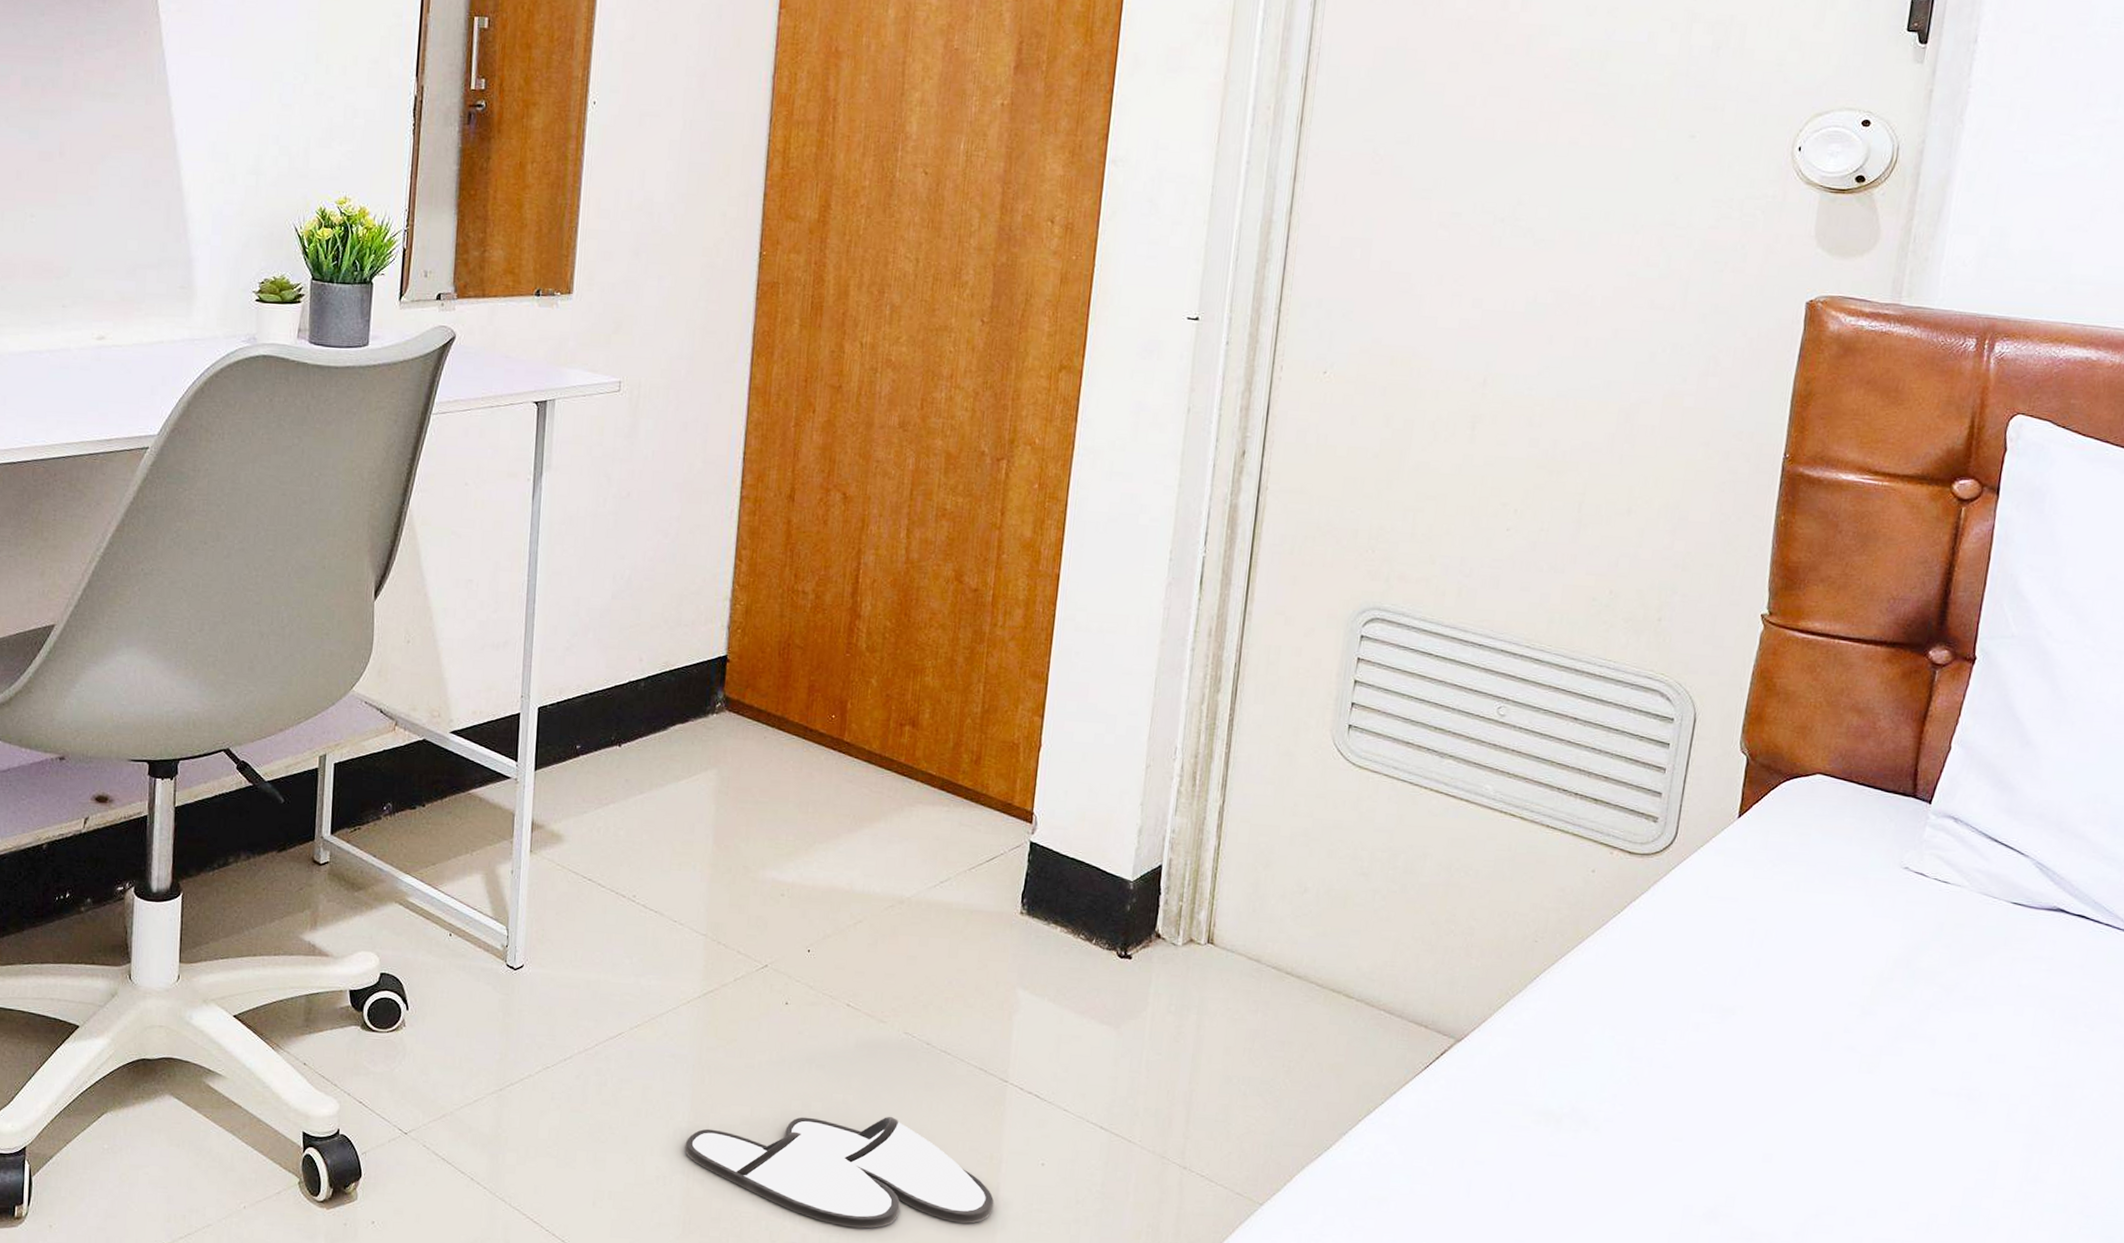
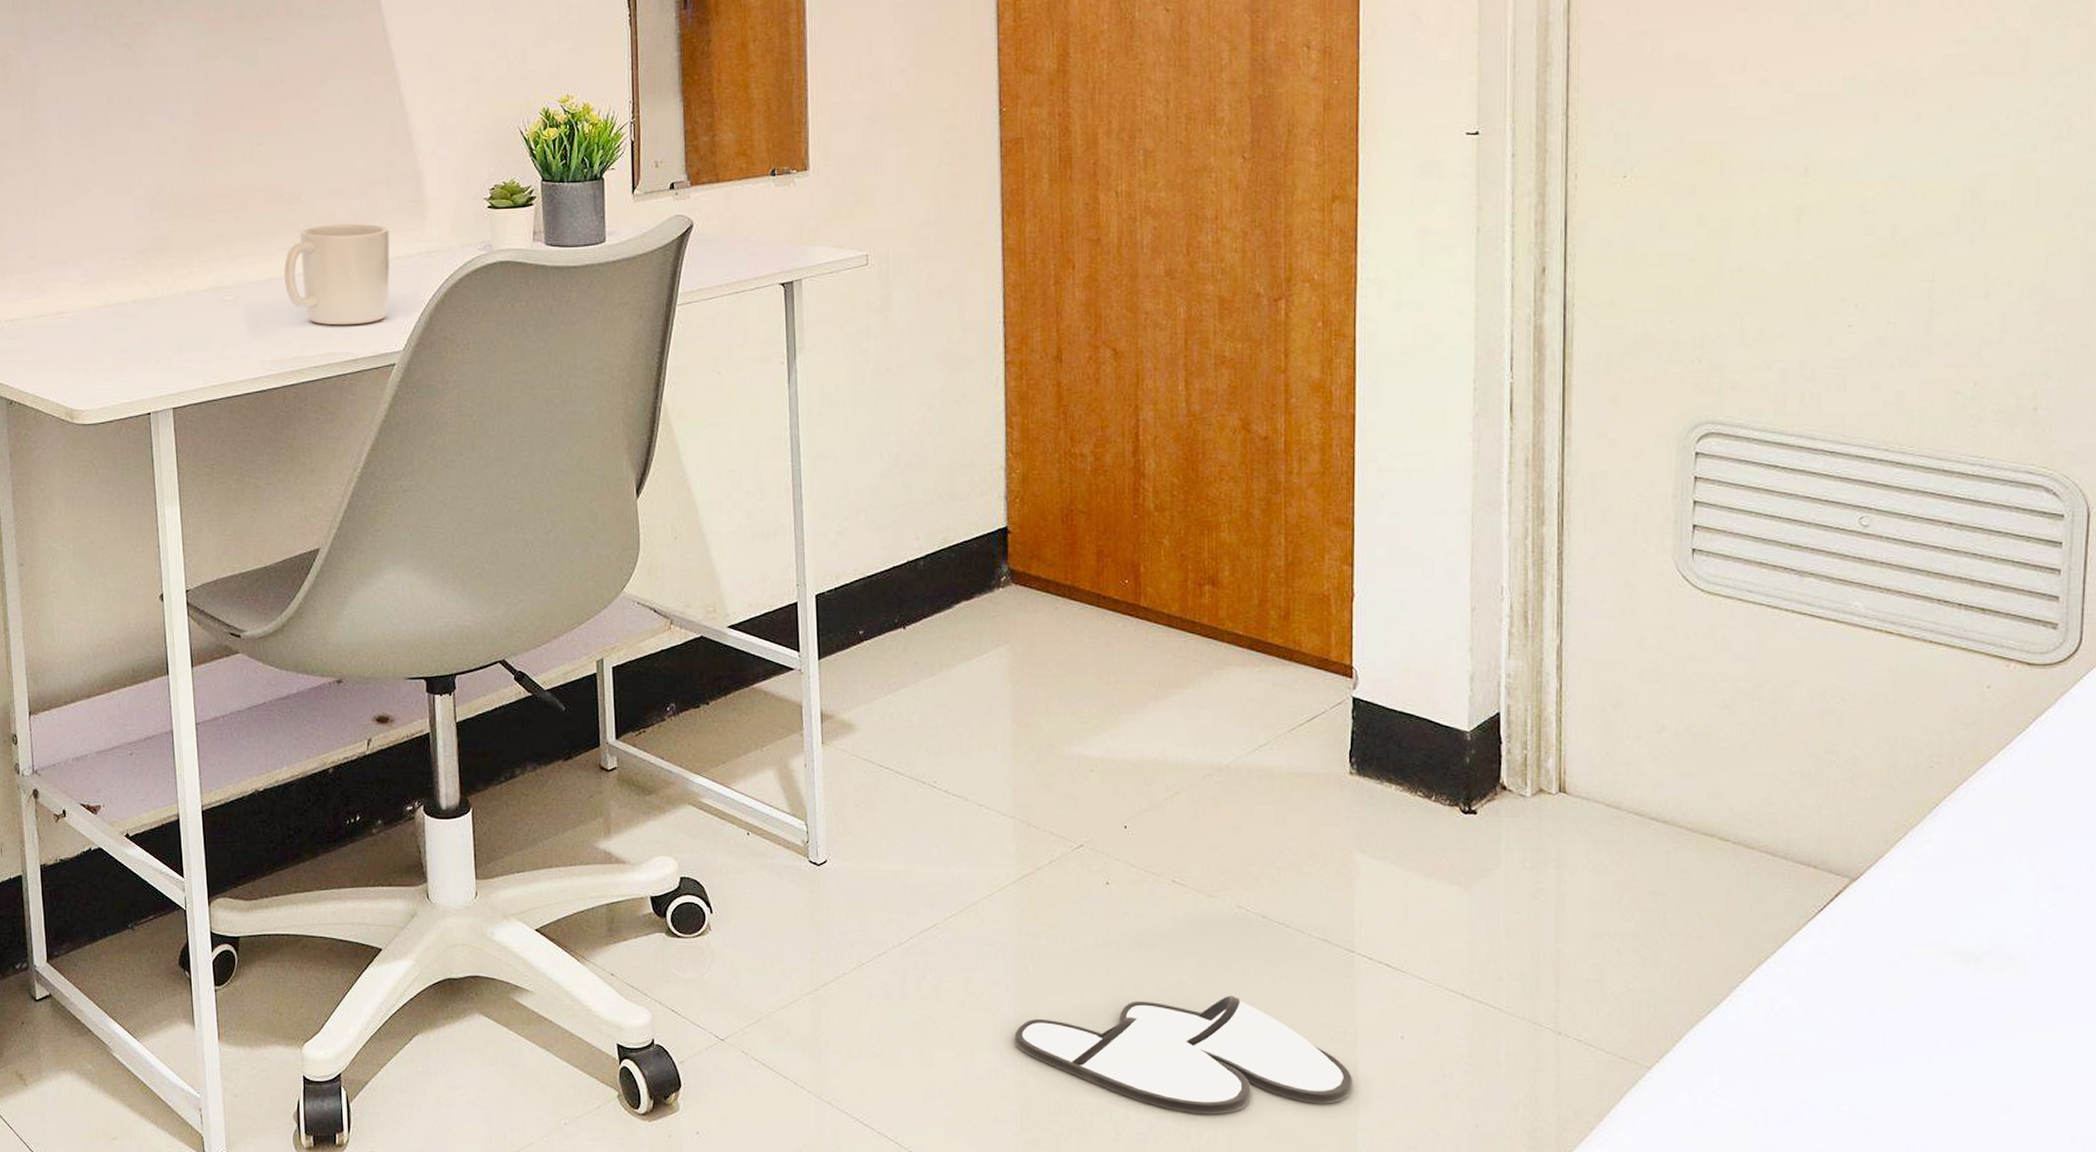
mug: none [44,303,156,405] -> present [283,223,390,326]

